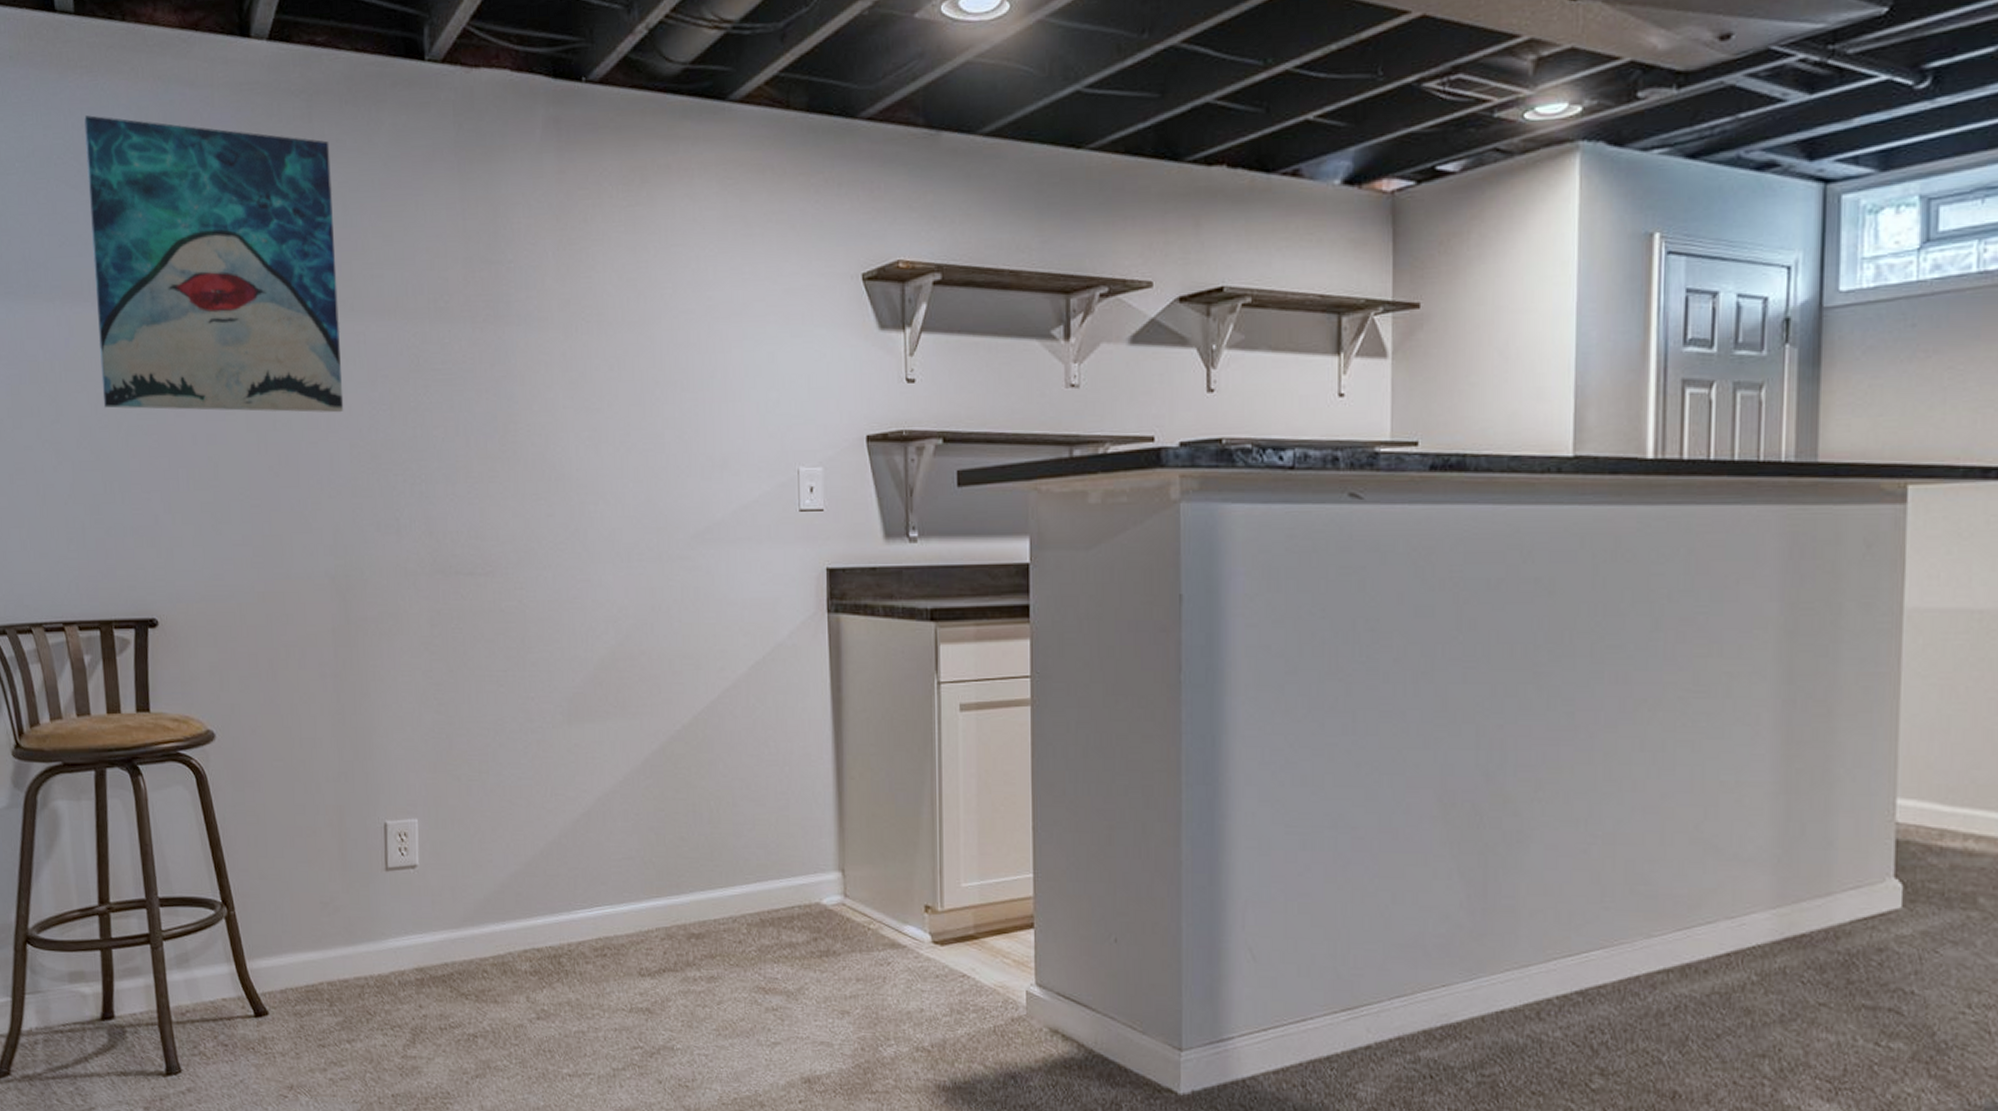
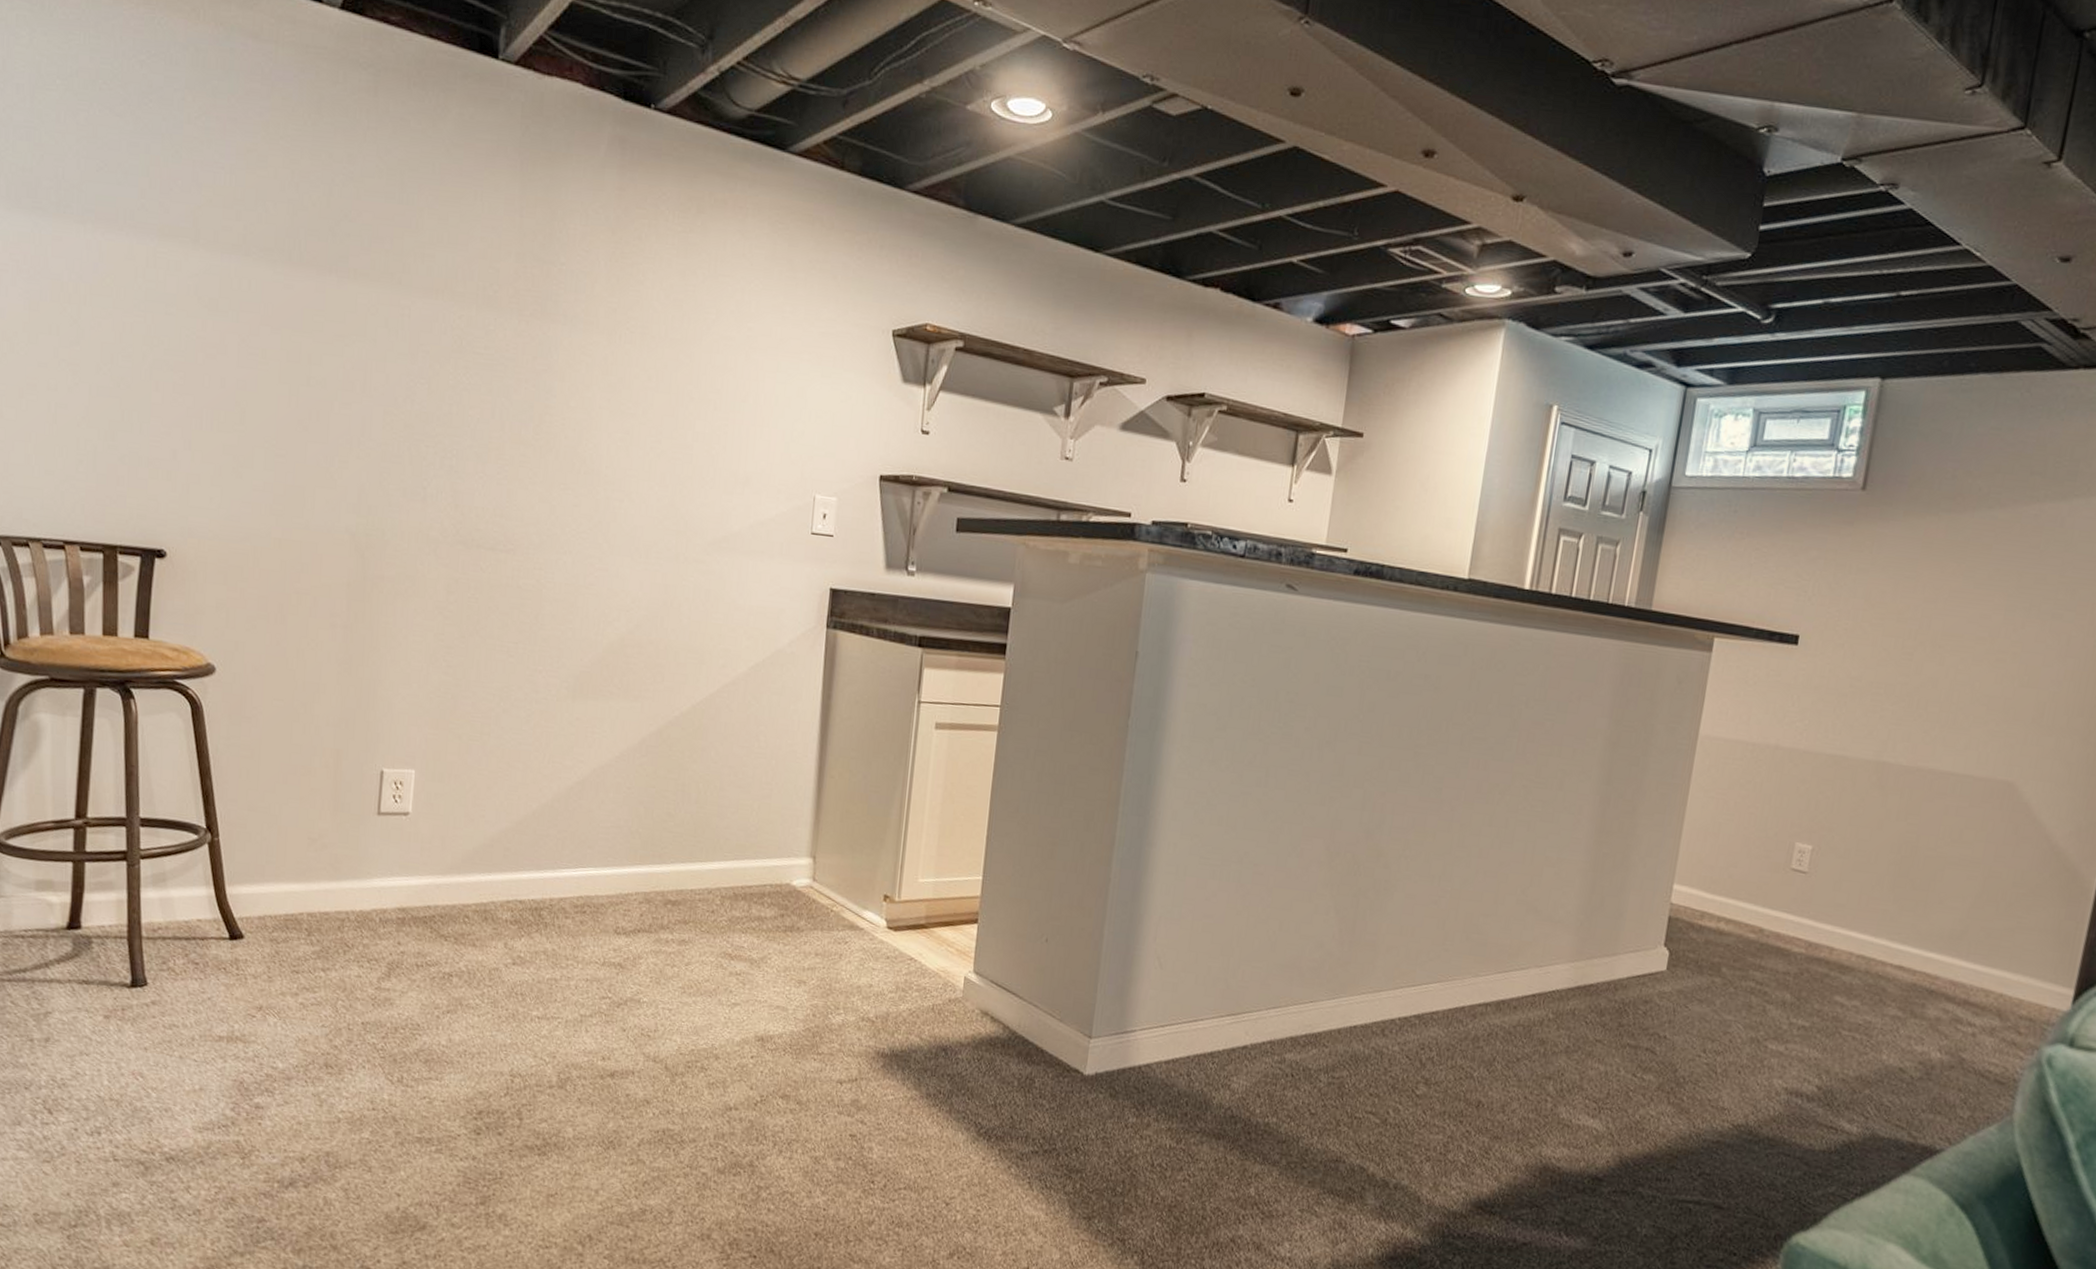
wall art: present [84,115,344,413] -> none [129,47,393,380]

